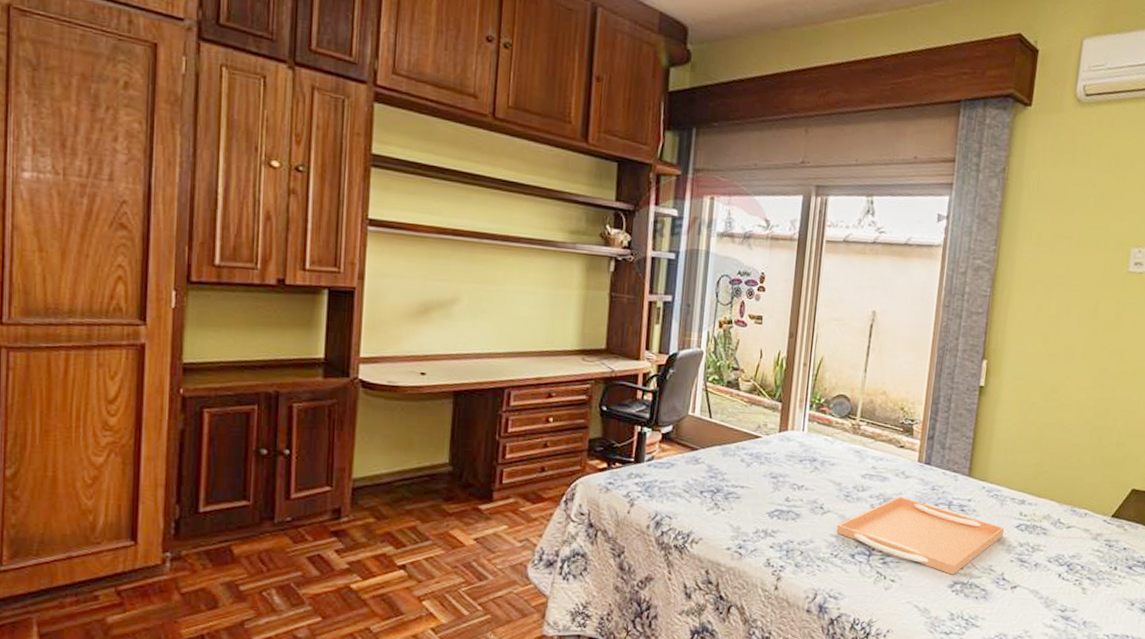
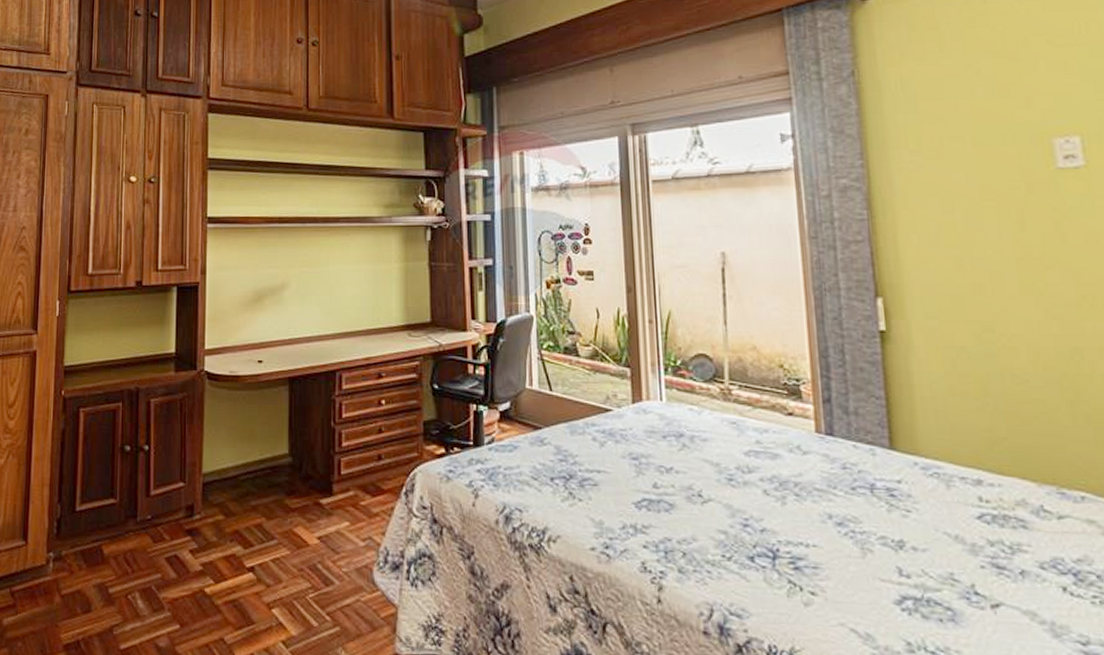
serving tray: present [836,496,1005,575] -> none [723,479,962,587]

